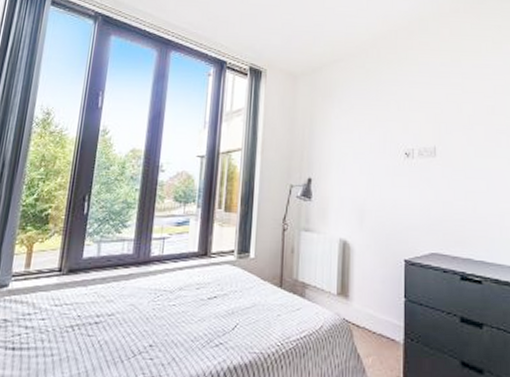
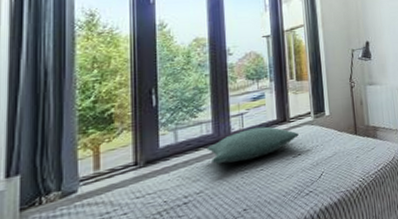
pillow: none [124,256,218,291] -> present [206,126,299,164]

